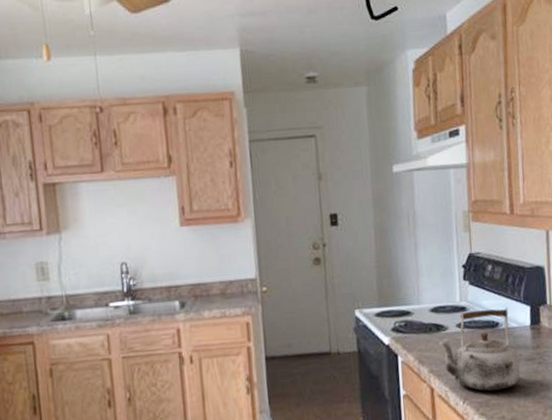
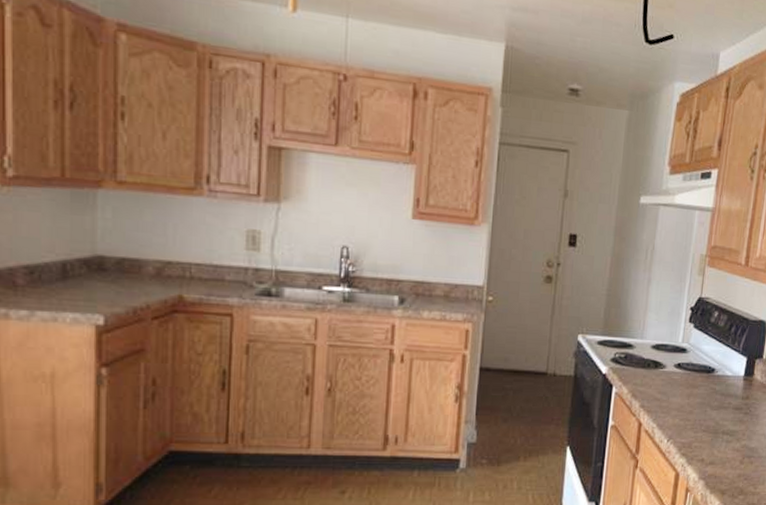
kettle: present [439,307,521,392] -> none [655,352,728,434]

